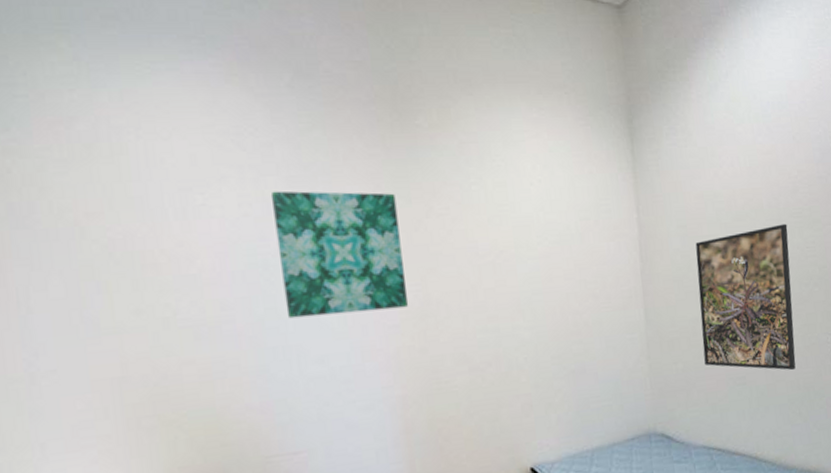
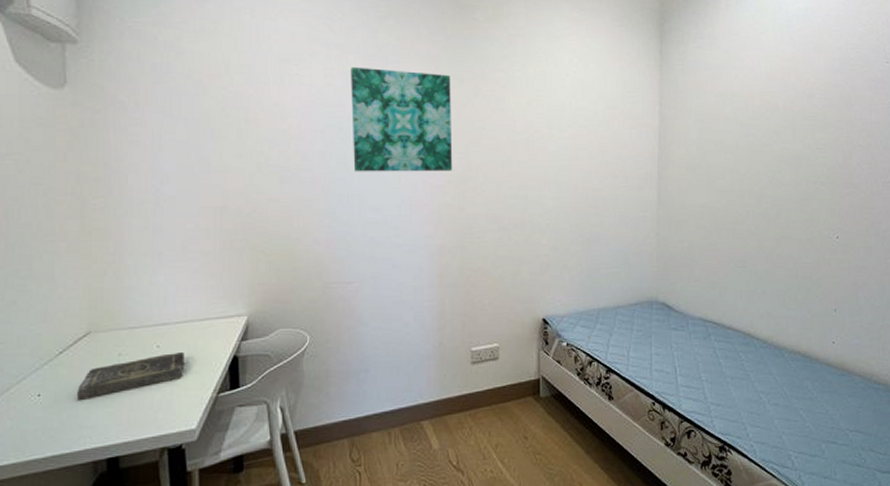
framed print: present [695,223,796,371] -> none [708,125,801,260]

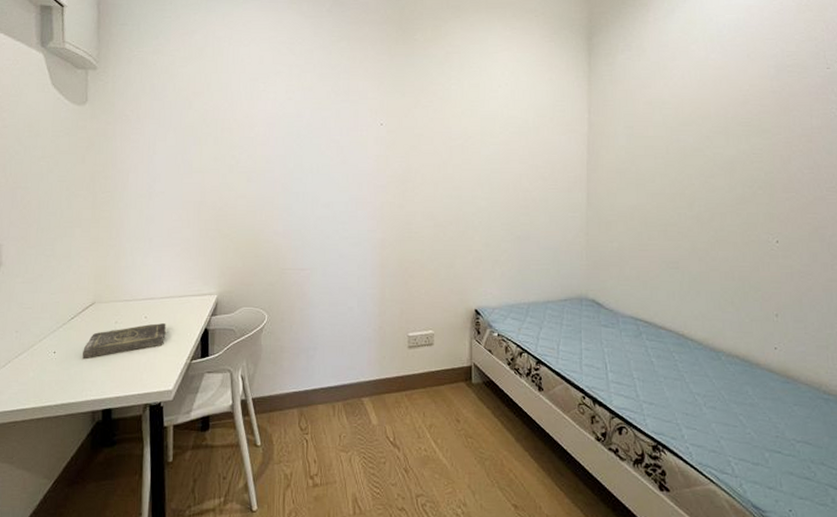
wall art: present [350,66,453,172] -> none [307,83,394,173]

